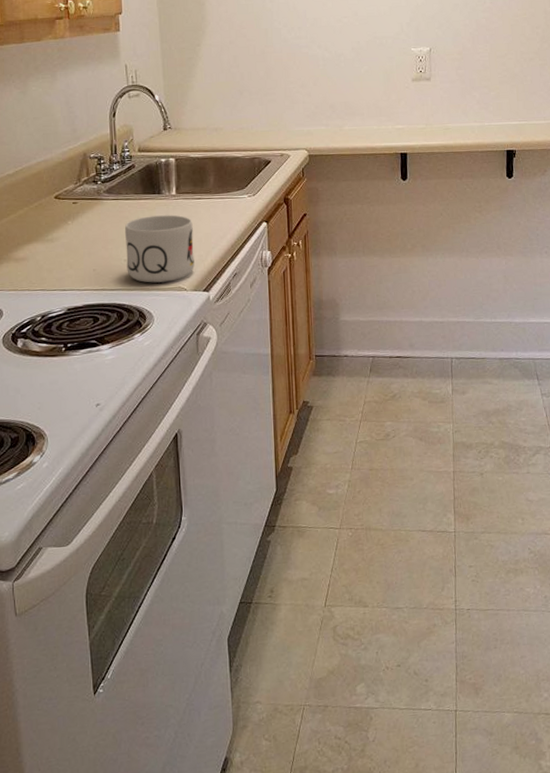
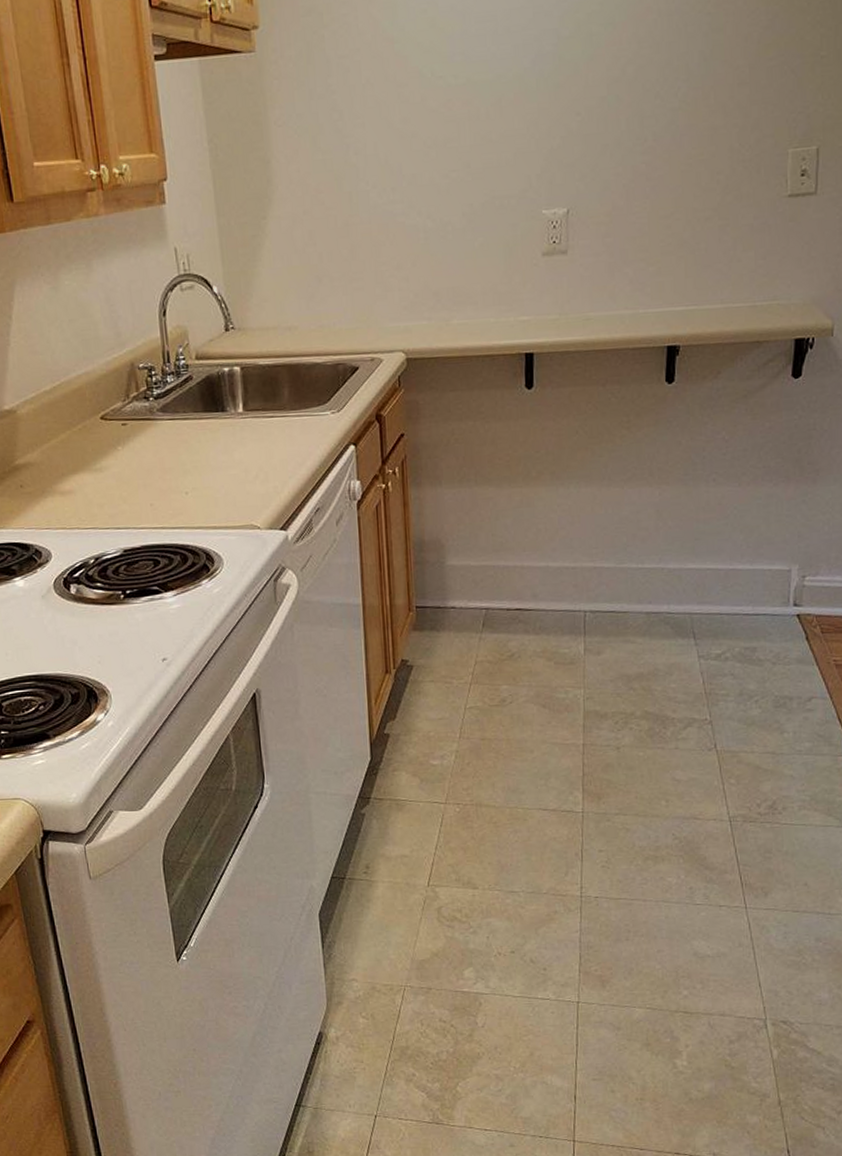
mug: present [124,215,195,283] -> none [183,437,269,520]

